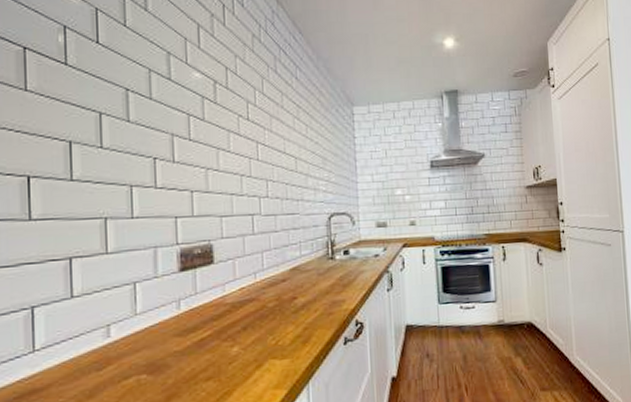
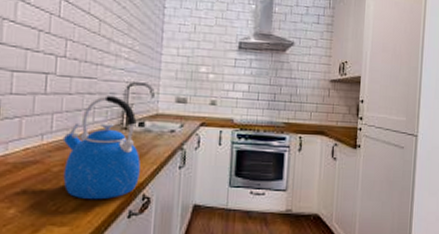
kettle: none [274,228,350,331] -> present [62,96,141,200]

